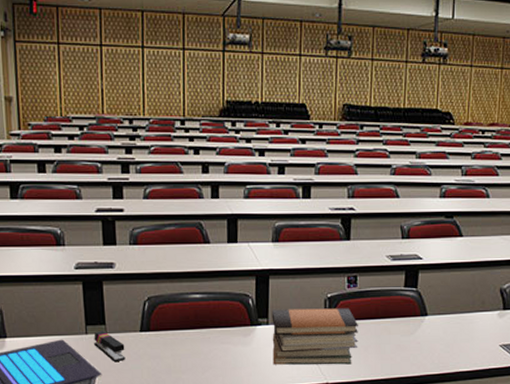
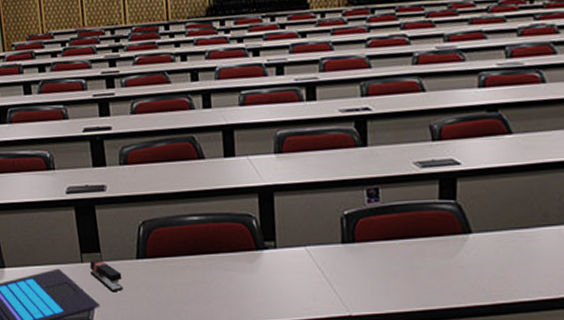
book stack: present [271,308,358,365] -> none [279,226,386,295]

